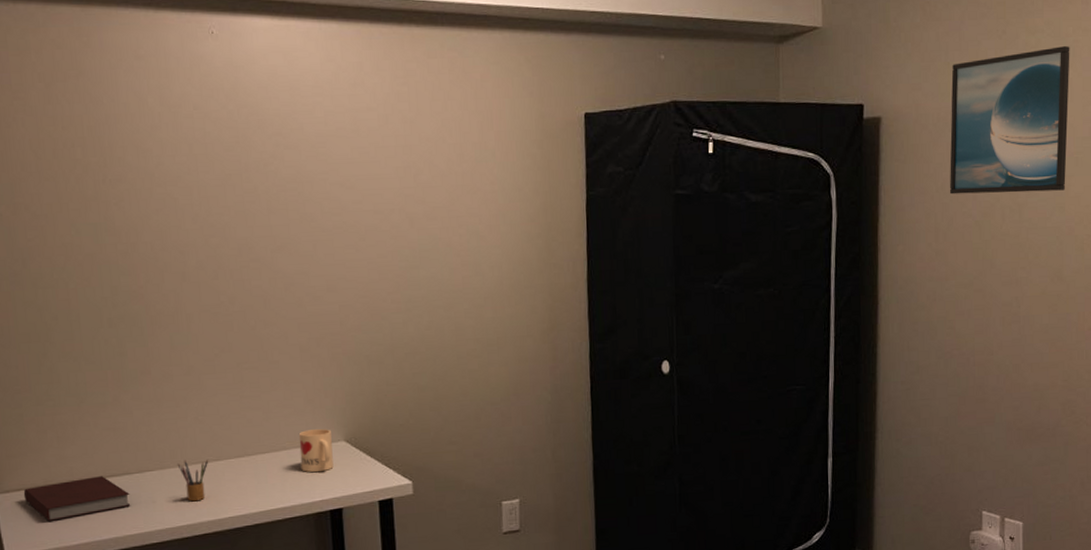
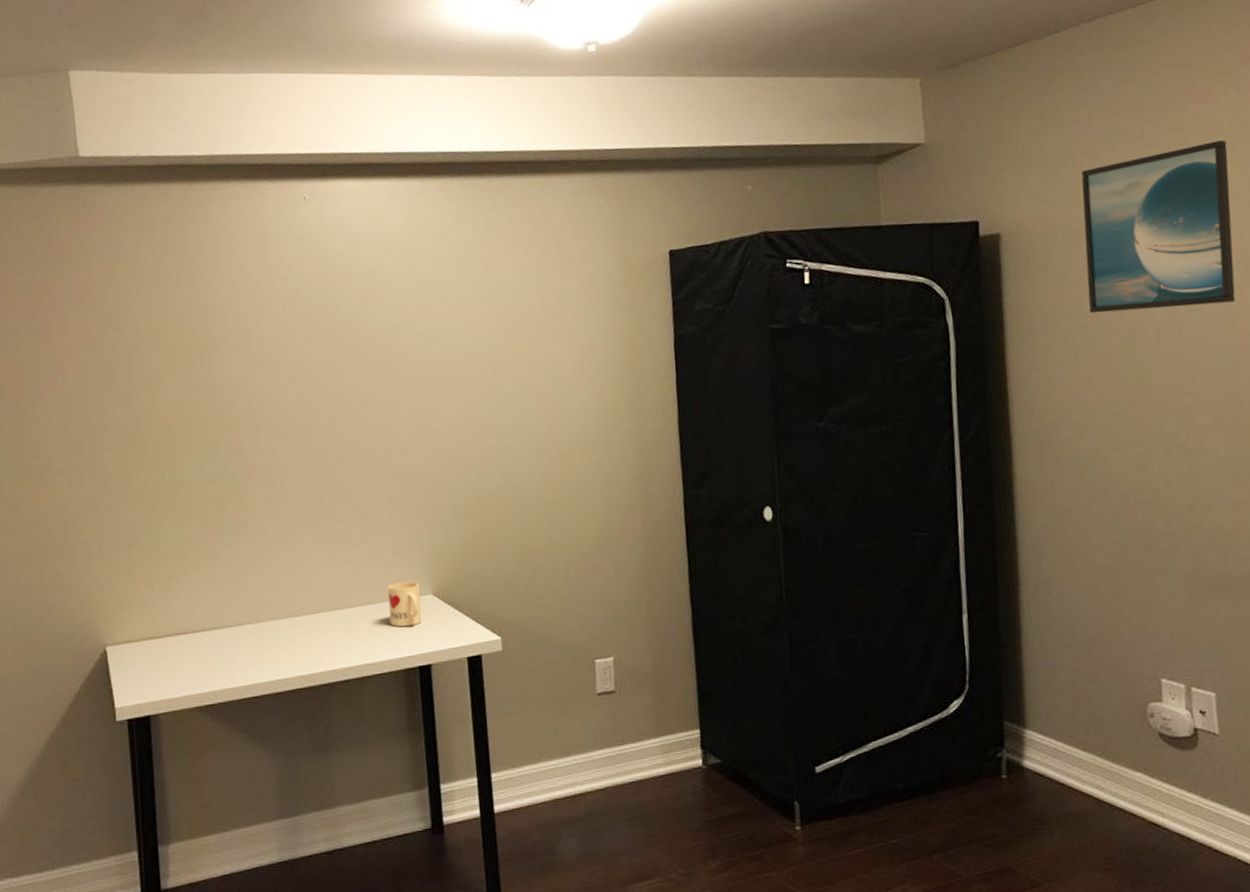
notebook: present [23,476,131,521] -> none [132,629,229,673]
pencil box: present [177,460,209,502] -> none [272,613,302,656]

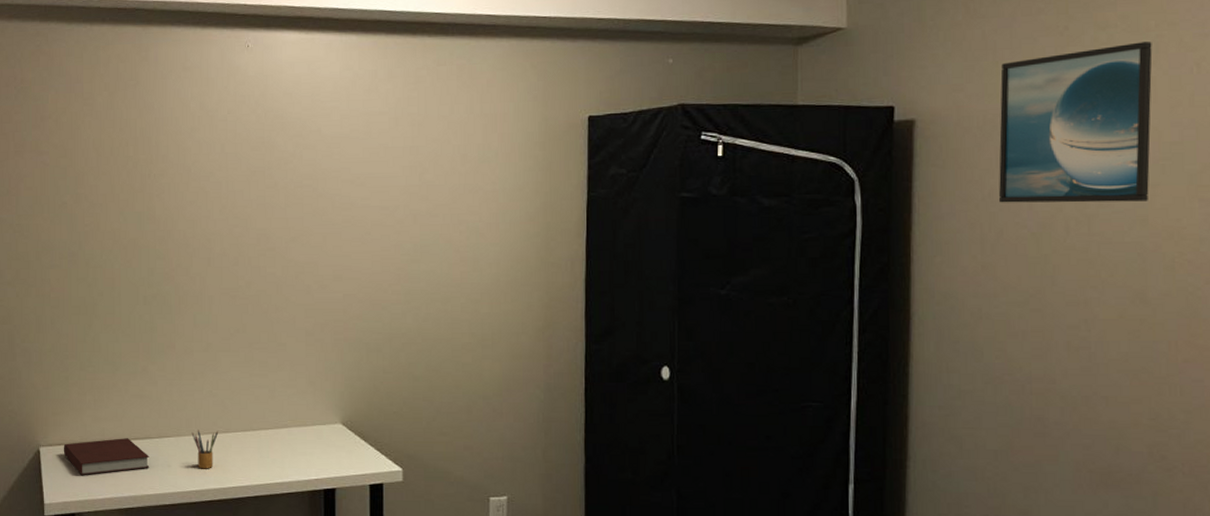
notebook: none [132,629,229,673] -> present [63,438,150,475]
pencil box: none [272,613,302,656] -> present [191,430,219,469]
mug: present [387,582,422,627] -> none [299,410,330,452]

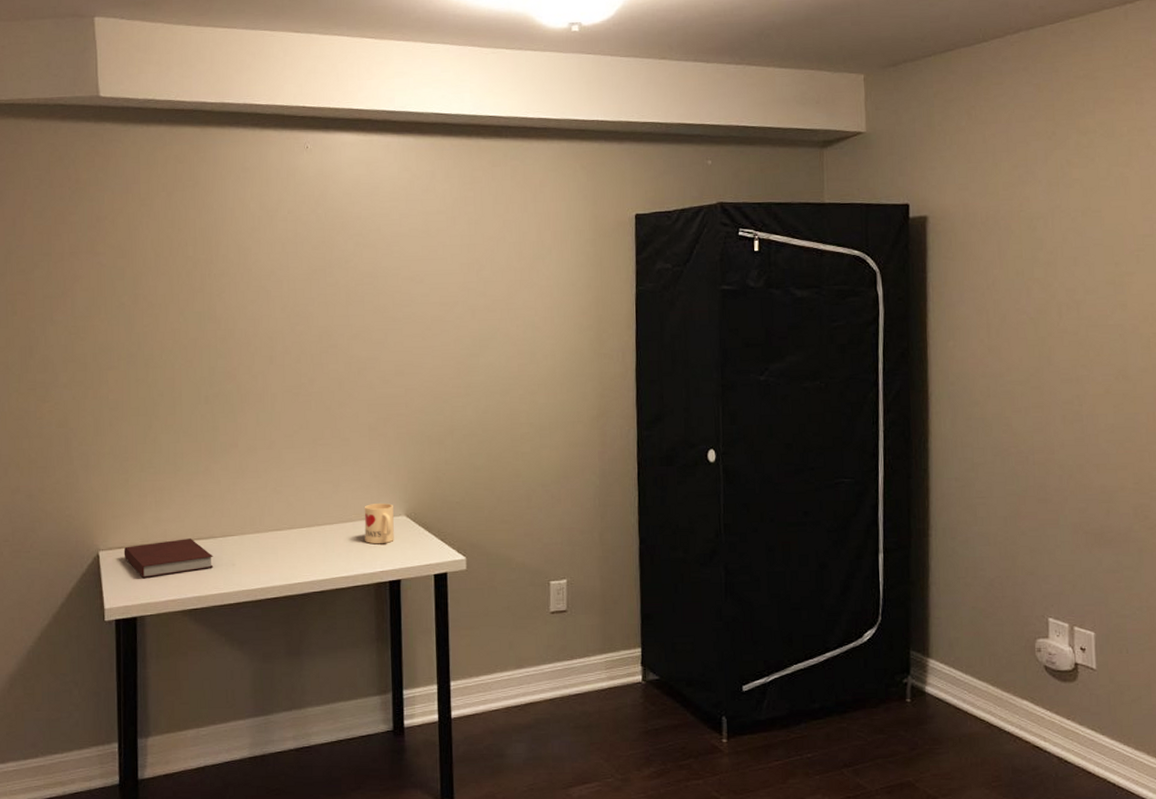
pencil box: present [191,430,219,469] -> none [256,527,284,566]
mug: none [299,410,330,452] -> present [364,503,394,544]
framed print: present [998,42,1153,203] -> none [1000,146,1127,291]

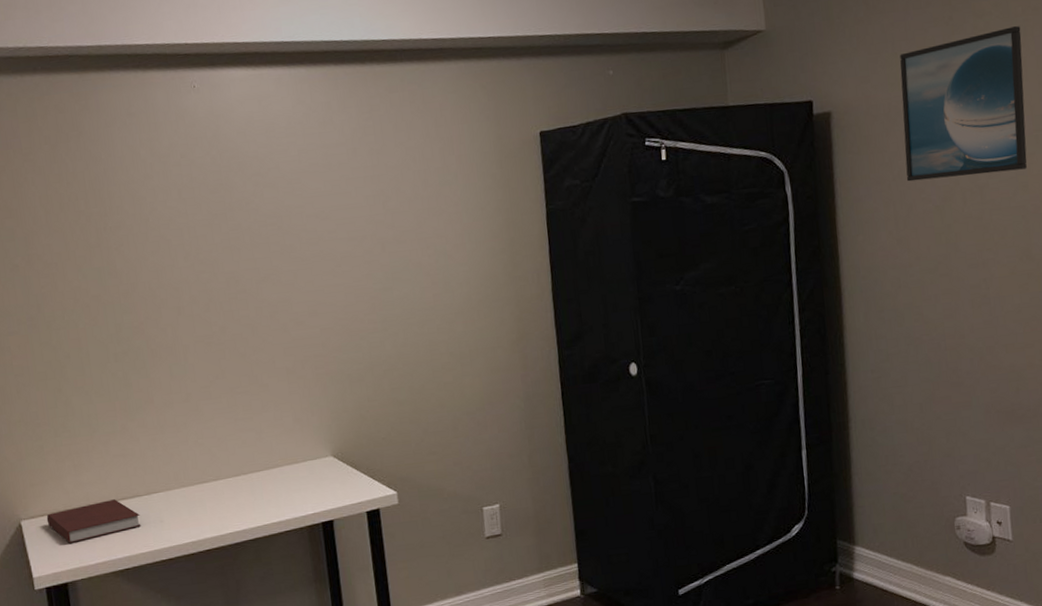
mug: present [364,503,394,544] -> none [289,445,323,488]
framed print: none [1000,146,1127,291] -> present [900,26,1027,182]

